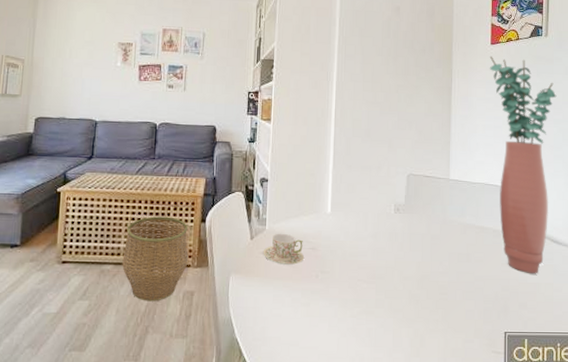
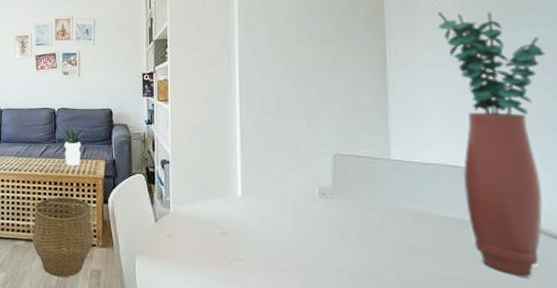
potted plant: none [154,141,196,184] -> present [55,125,94,166]
teacup: present [263,233,305,266] -> none [168,216,215,250]

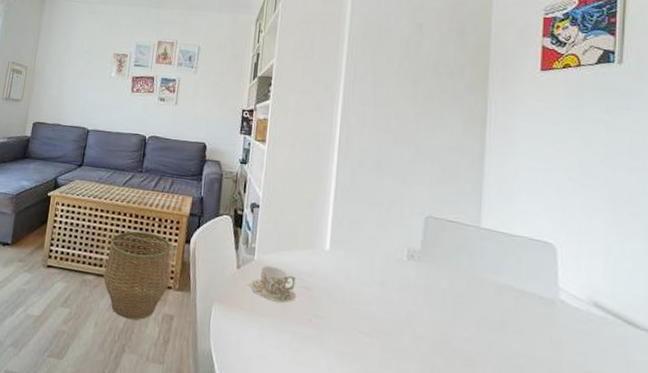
potted plant: present [55,125,94,166] -> none [142,155,184,200]
teacup: none [168,216,215,250] -> present [249,265,297,303]
vase: present [437,11,545,276] -> none [538,84,635,361]

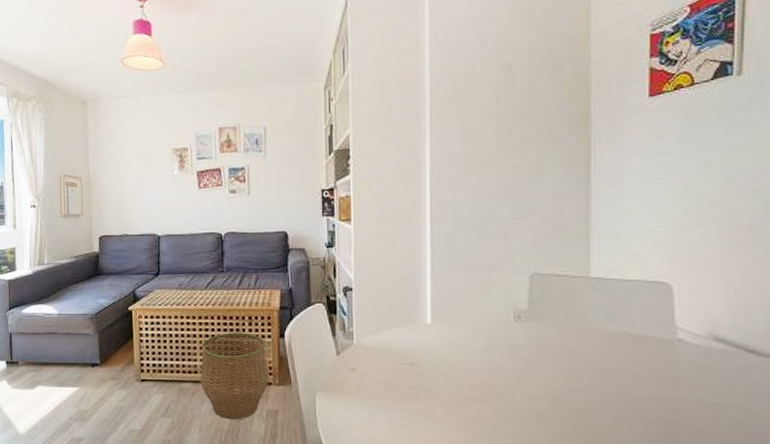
teacup: present [249,265,297,303] -> none [352,347,402,383]

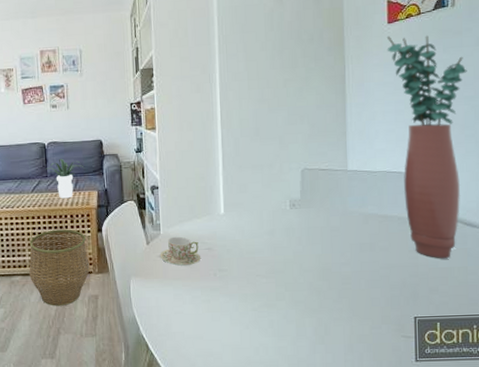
potted plant: none [222,251,268,298] -> present [46,158,86,199]
teacup: none [352,347,402,383] -> present [160,236,201,267]
vase: none [647,111,757,392] -> present [386,35,467,258]

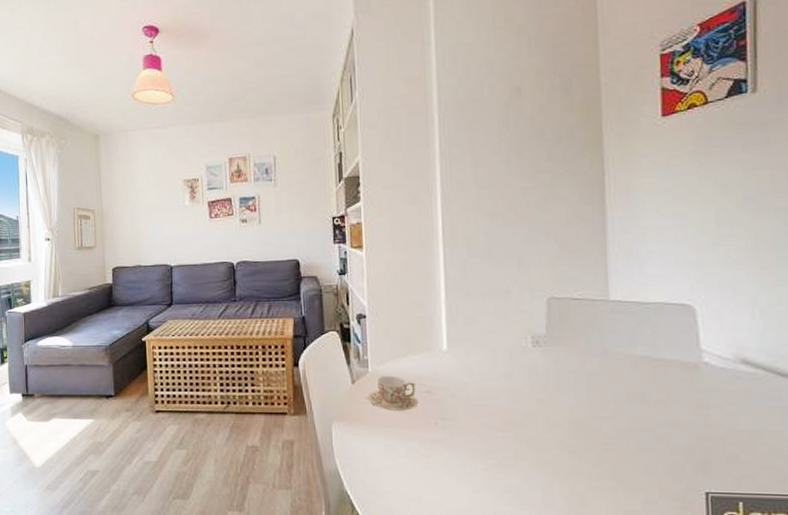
basket: present [29,229,90,306] -> none [214,362,284,451]
potted plant: present [46,158,86,199] -> none [234,280,280,327]
vase: present [386,35,467,258] -> none [660,130,777,417]

